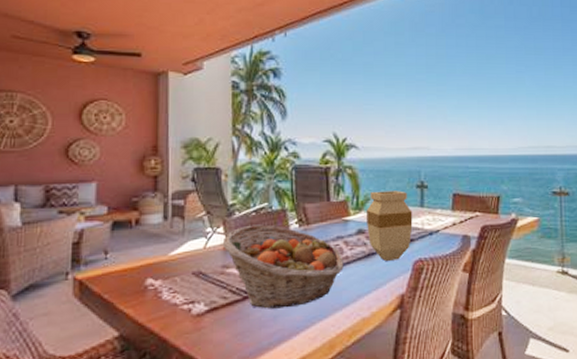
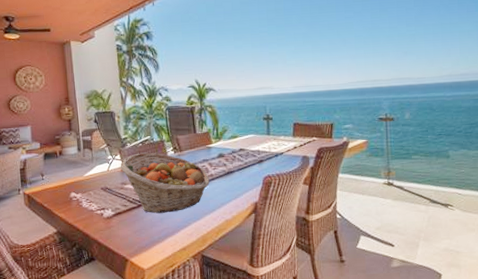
vase: present [367,190,413,262] -> none [225,123,262,178]

